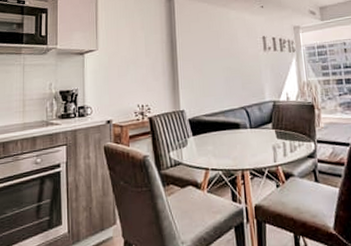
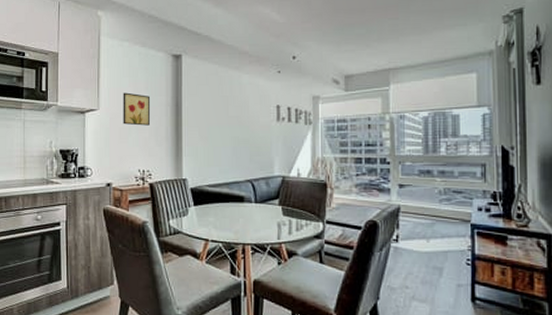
wall art: none [120,32,148,63] -> present [123,92,151,126]

